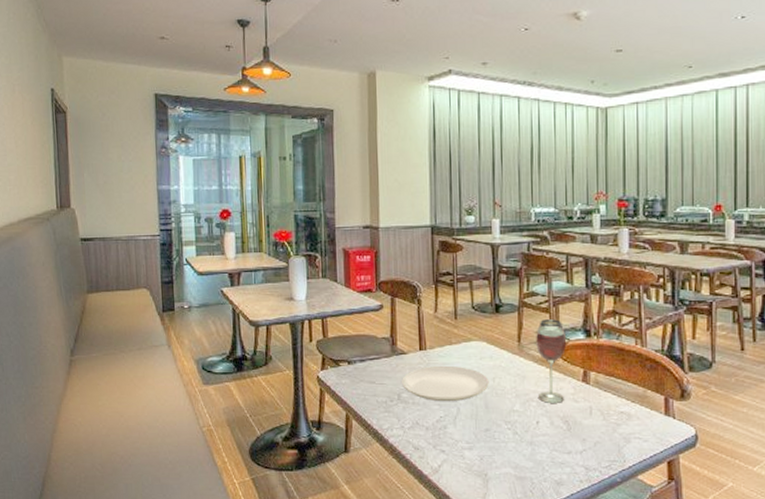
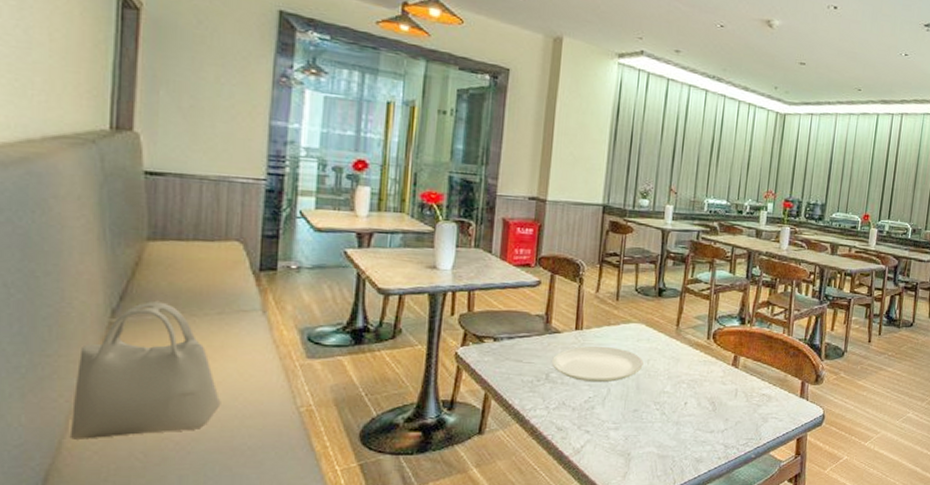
handbag: none [54,342,148,453] -> present [71,301,221,439]
wineglass: present [535,319,567,403] -> none [690,306,723,385]

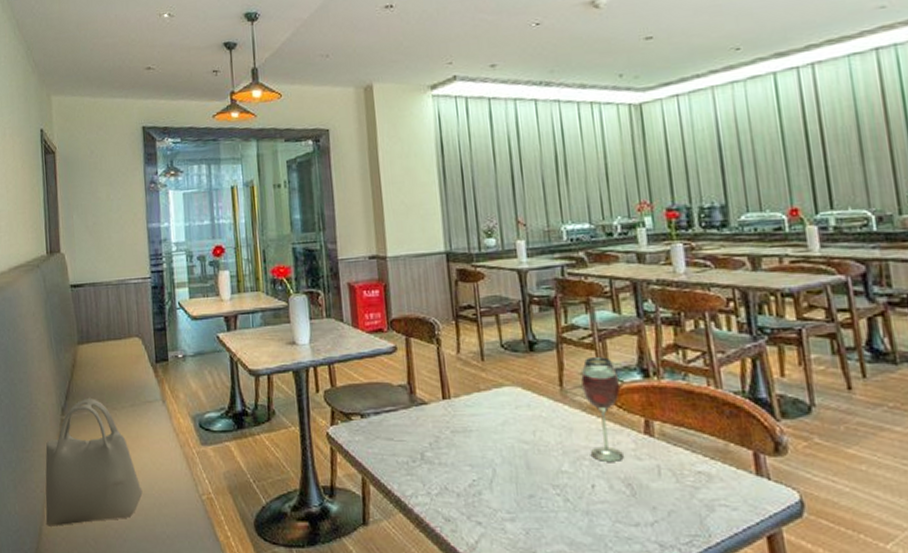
plate: present [552,346,644,383] -> none [424,417,529,462]
wineglass: none [690,306,723,385] -> present [580,357,624,461]

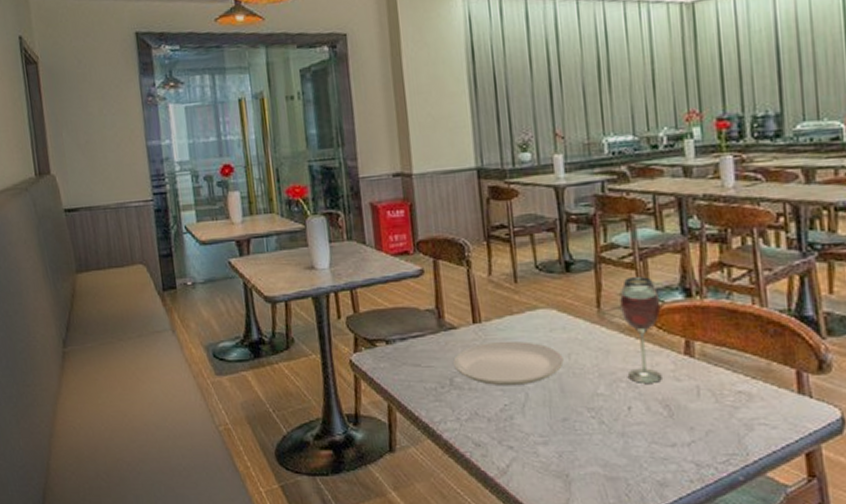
handbag: present [45,398,143,526] -> none [48,329,156,461]
plate: none [424,417,529,462] -> present [453,340,564,387]

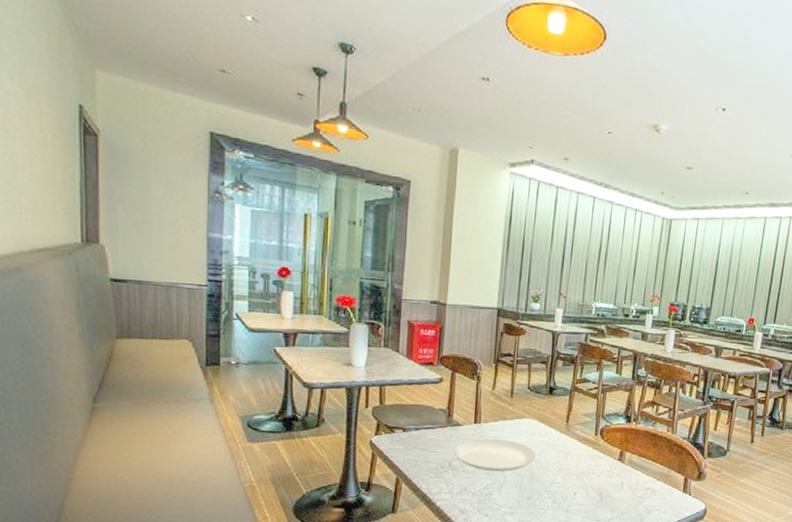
wineglass: present [619,277,662,383] -> none [579,404,610,478]

